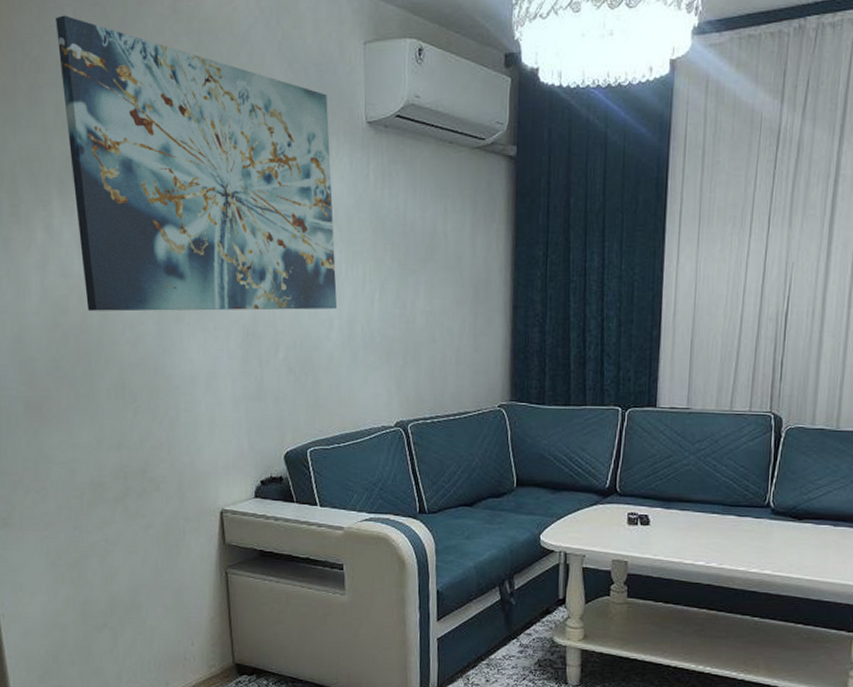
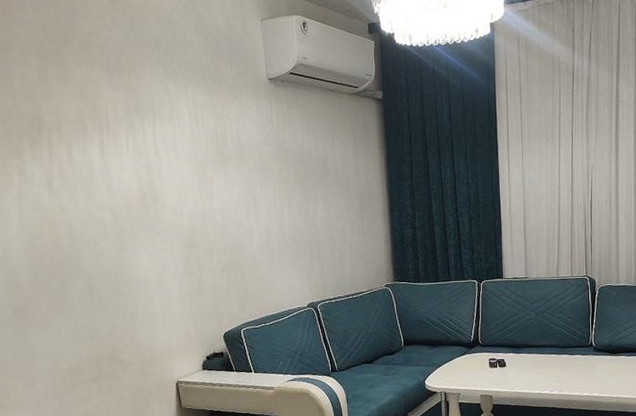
wall art: present [56,15,338,312] -> none [18,8,256,234]

